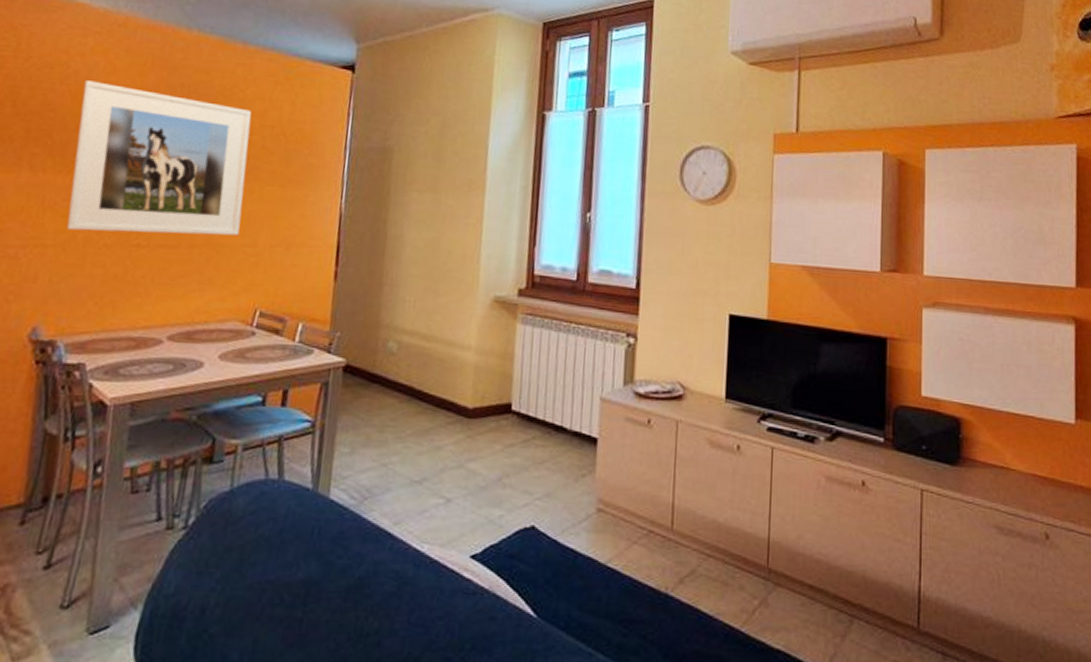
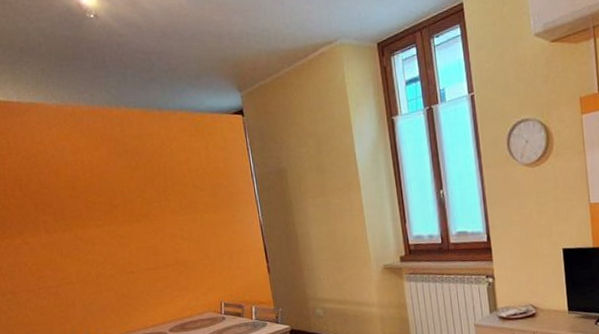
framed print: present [67,80,252,236] -> none [61,160,195,269]

